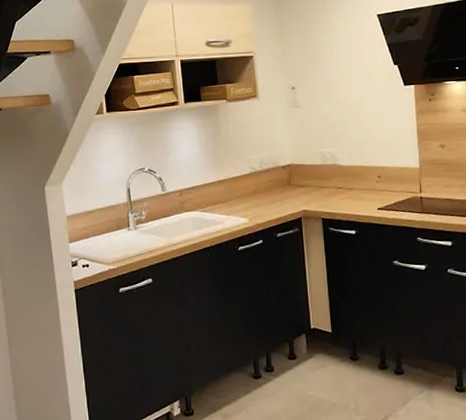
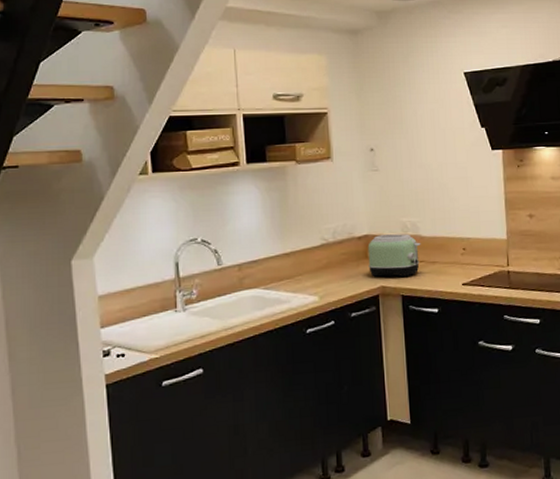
toaster: none [291,163,339,202] -> present [367,234,421,277]

